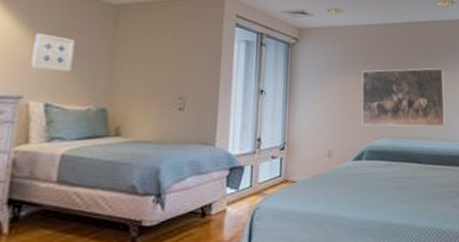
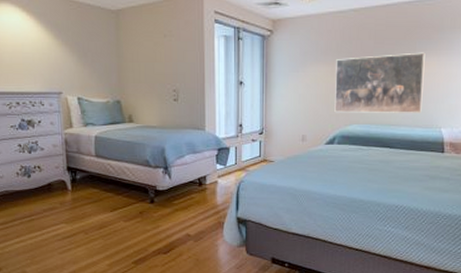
wall art: present [31,33,75,72] -> none [61,40,91,72]

